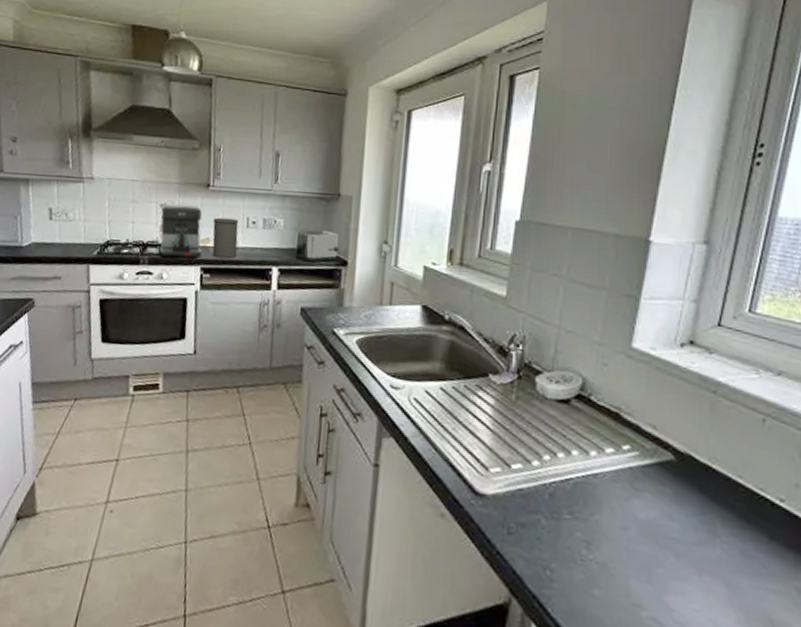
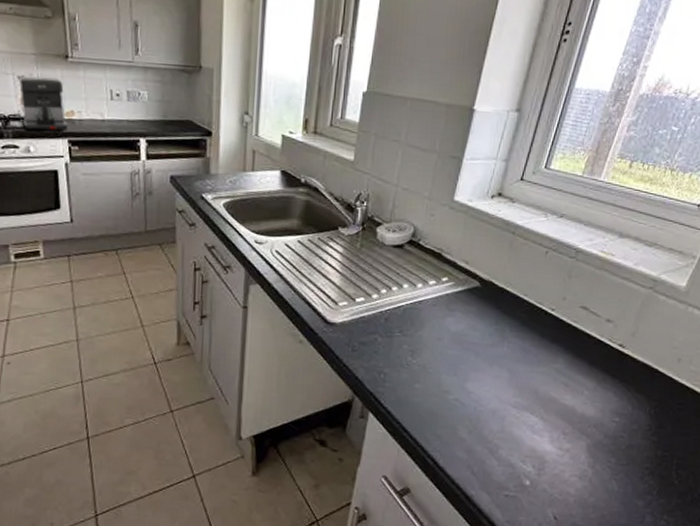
canister: present [212,217,239,259] -> none [75,90,104,131]
toaster: present [294,229,340,263] -> none [160,101,204,133]

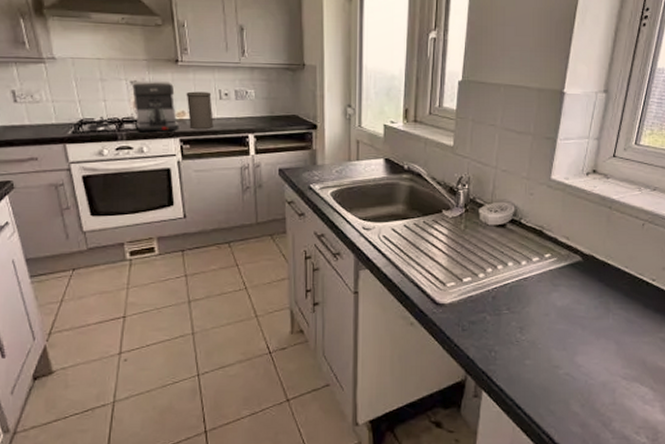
canister: none [75,90,104,131] -> present [186,91,214,130]

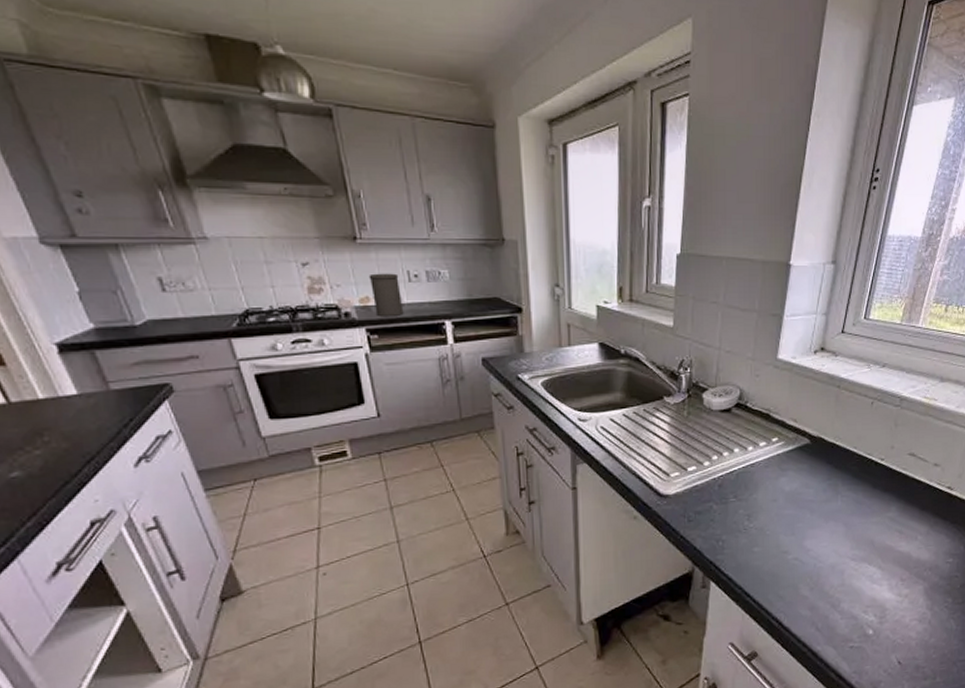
coffee maker: present [131,80,179,133] -> none [302,262,364,323]

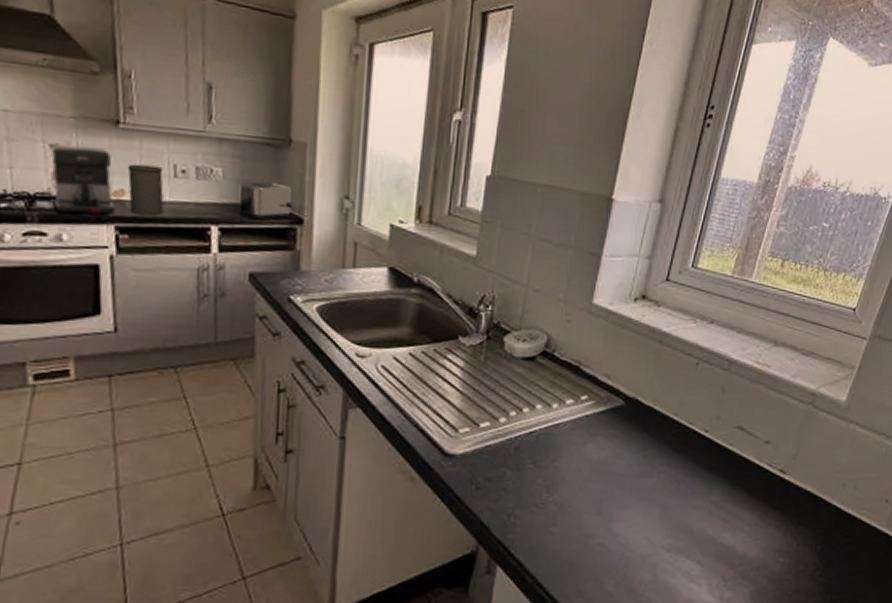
coffee maker: none [302,262,364,323] -> present [50,144,116,215]
toaster: none [465,278,512,312] -> present [238,181,293,220]

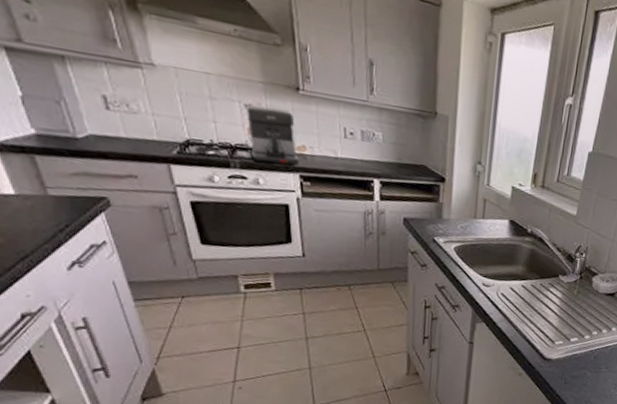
canister: present [127,163,164,216] -> none [307,124,337,168]
toaster: present [238,181,293,220] -> none [394,145,438,177]

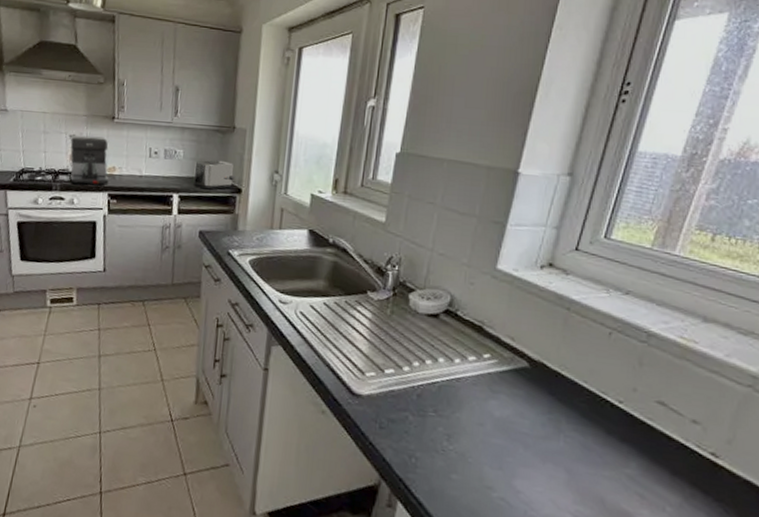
toaster: none [394,145,438,177] -> present [193,160,235,190]

